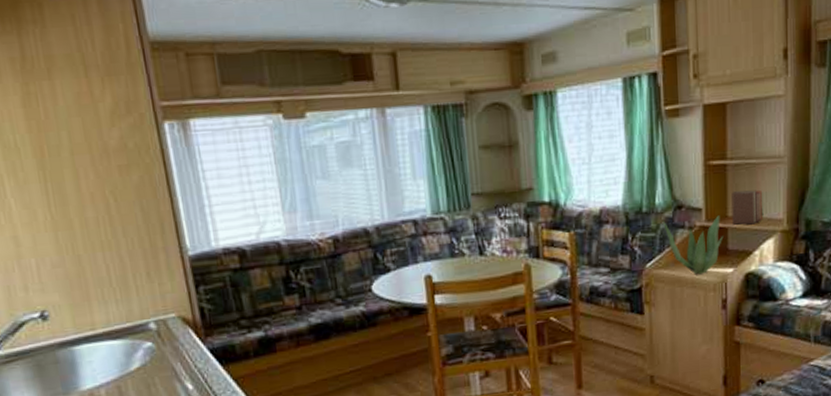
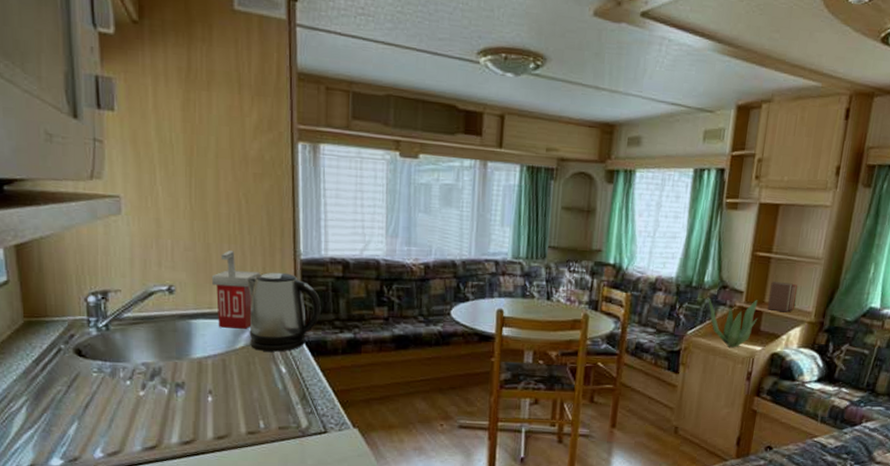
soap dispenser: none [88,259,145,350] -> present [211,251,260,329]
kettle: none [130,274,223,369] -> present [247,272,321,352]

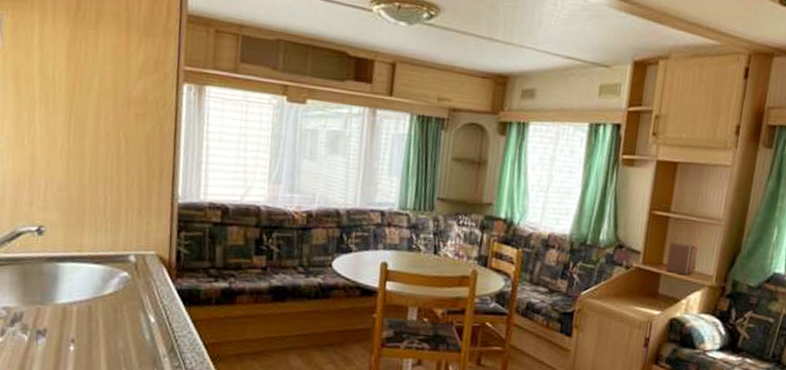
soap dispenser: present [211,251,260,329] -> none [83,192,135,275]
kettle: present [247,272,321,352] -> none [119,215,197,300]
plant: present [707,296,758,348] -> none [602,255,656,311]

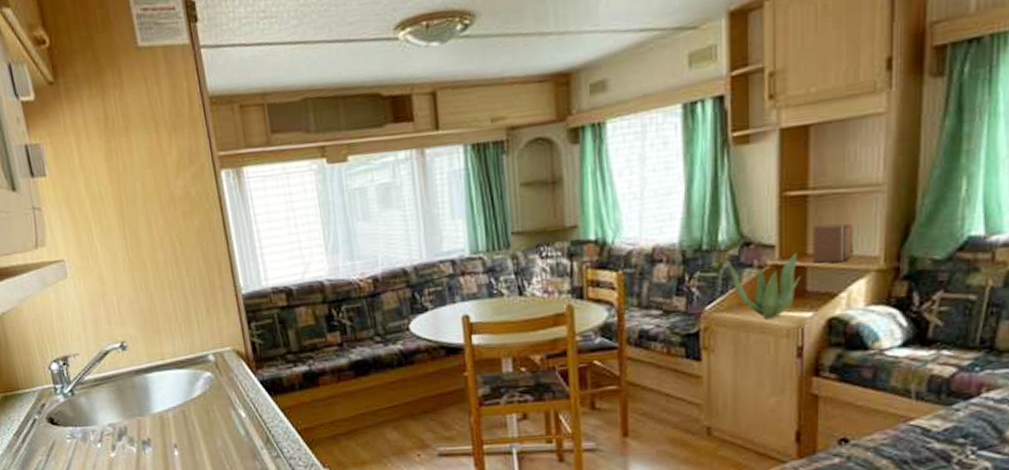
plant: none [602,255,656,311] -> present [725,253,801,319]

